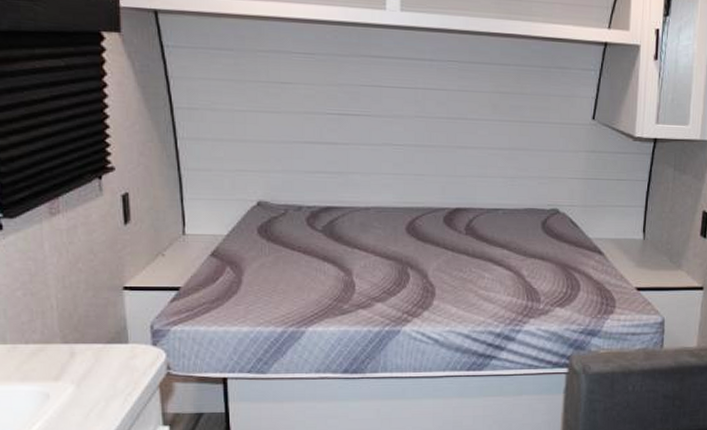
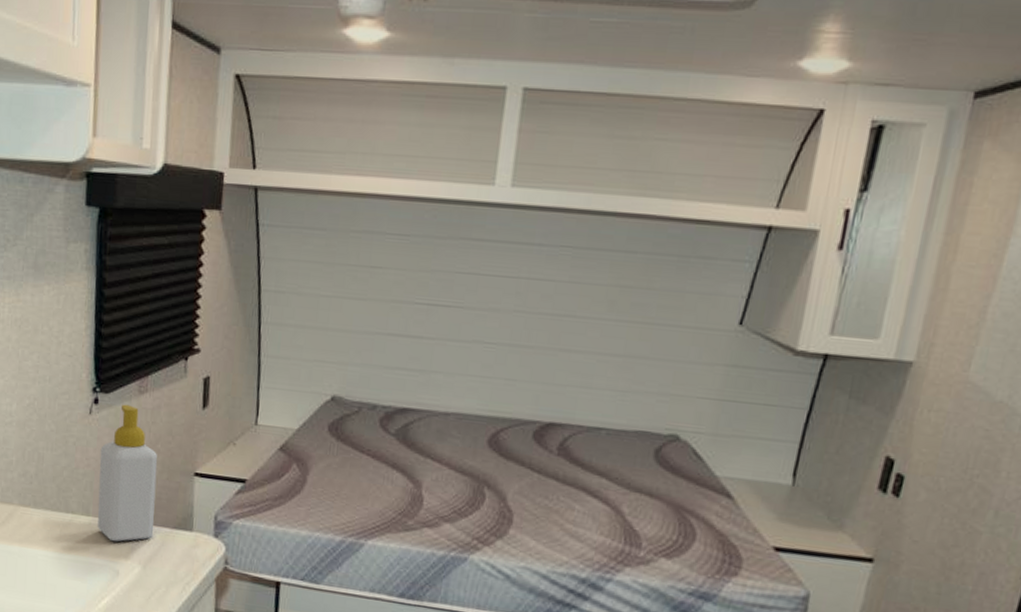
soap bottle: none [11,227,85,366] -> present [97,404,158,542]

